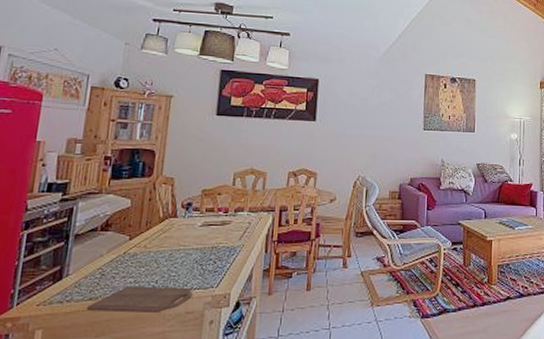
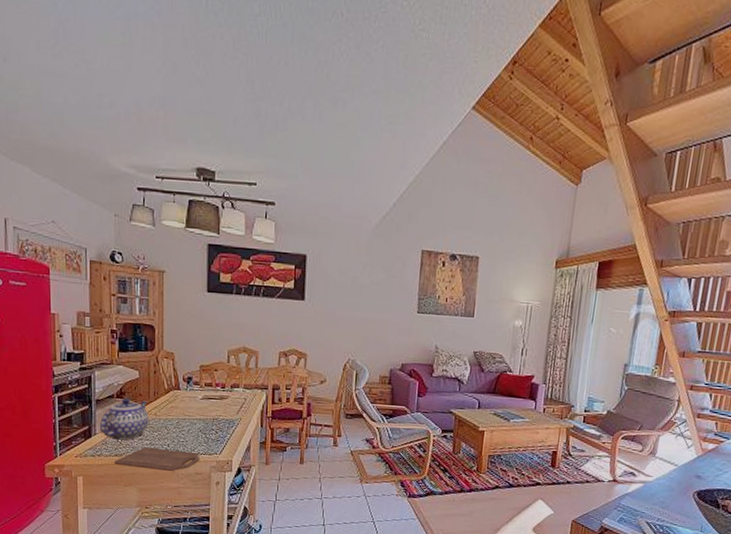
teapot: none [73,230,138,280] -> present [99,398,150,440]

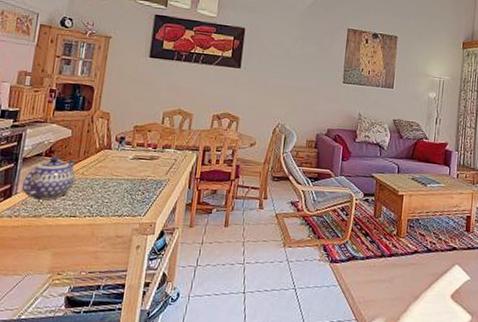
cutting board: present [113,447,200,472] -> none [30,207,123,235]

